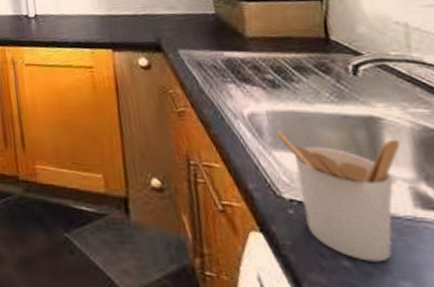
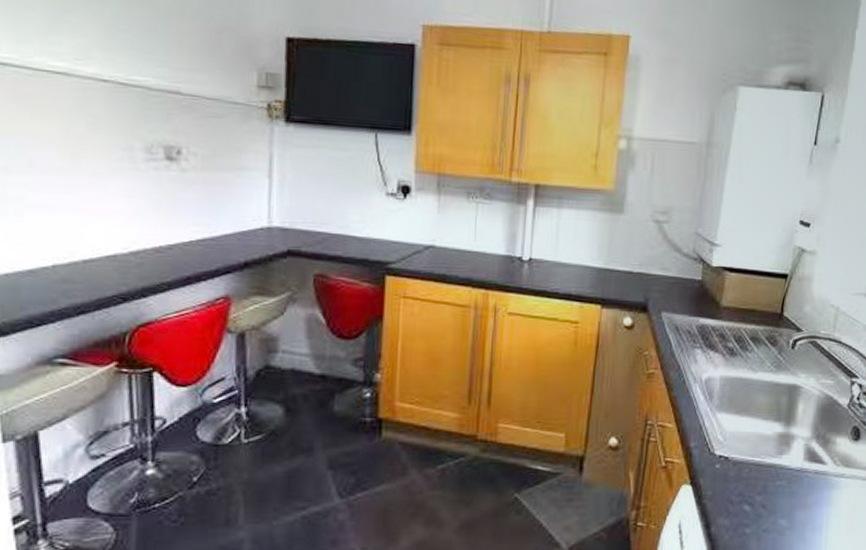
utensil holder: present [274,129,401,262] -> none [722,393,808,506]

